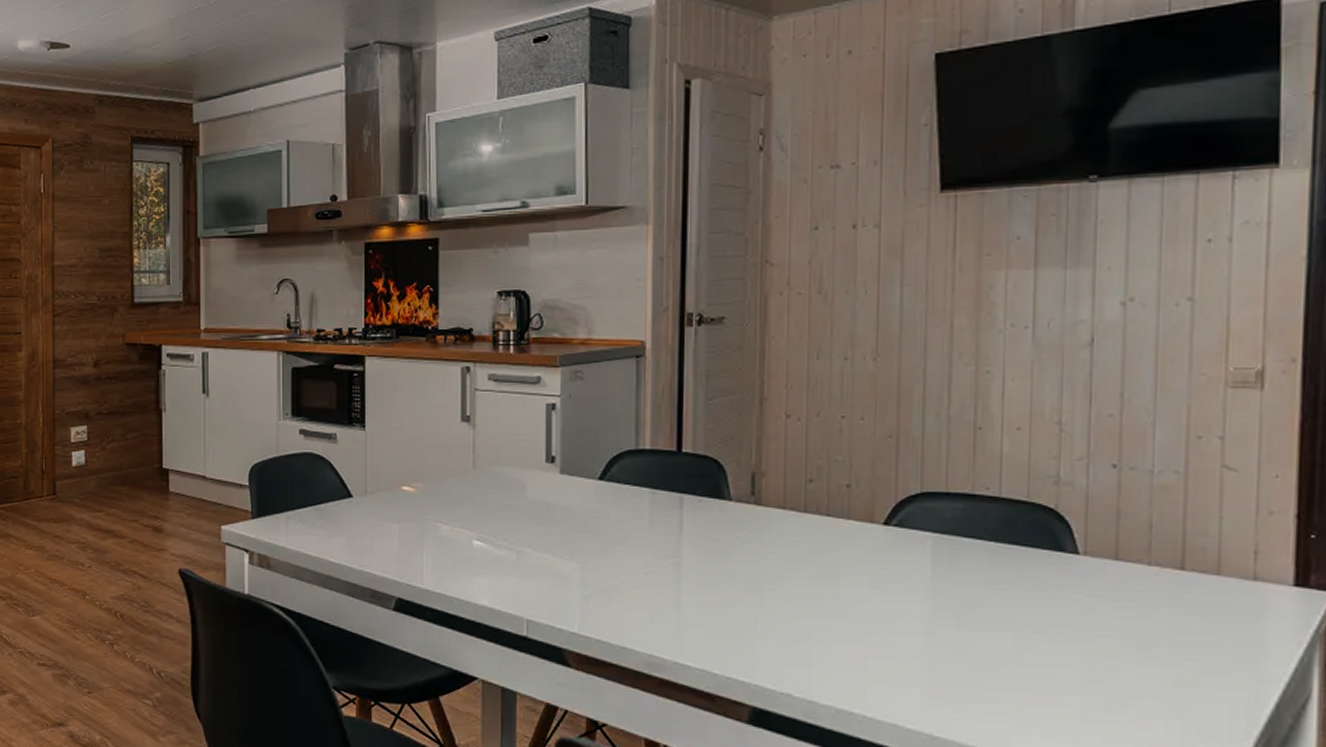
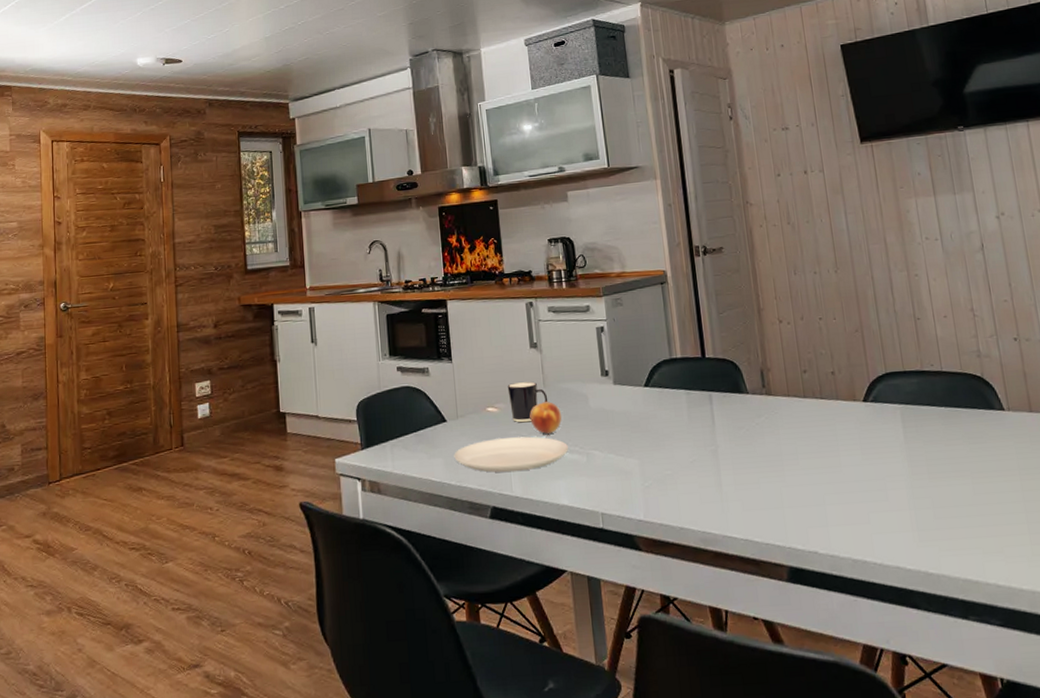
plate: none [358,522,496,562] -> present [454,436,569,473]
mug: none [429,460,477,508] -> present [507,381,548,423]
fruit: none [452,486,492,523] -> present [530,402,562,434]

